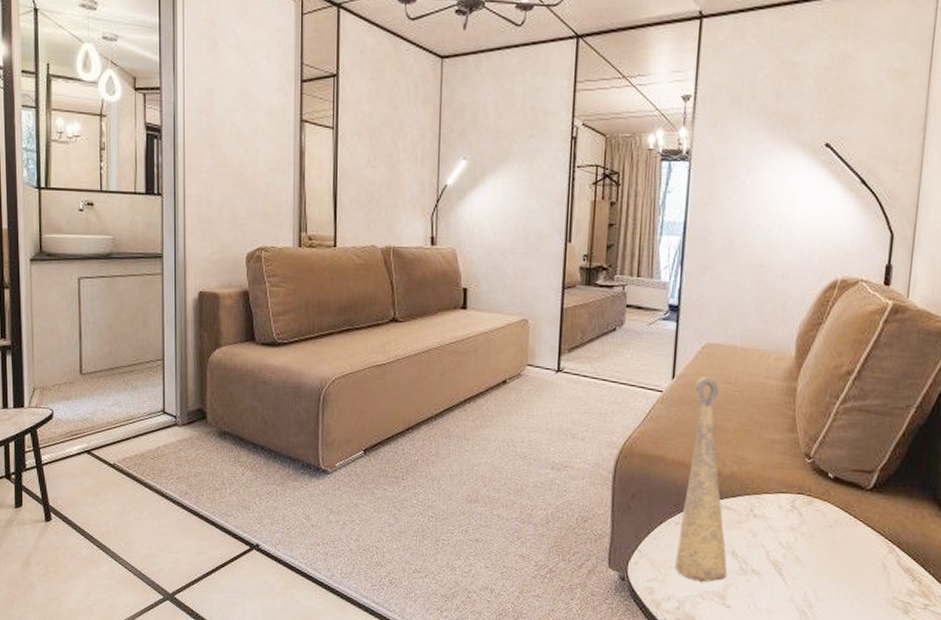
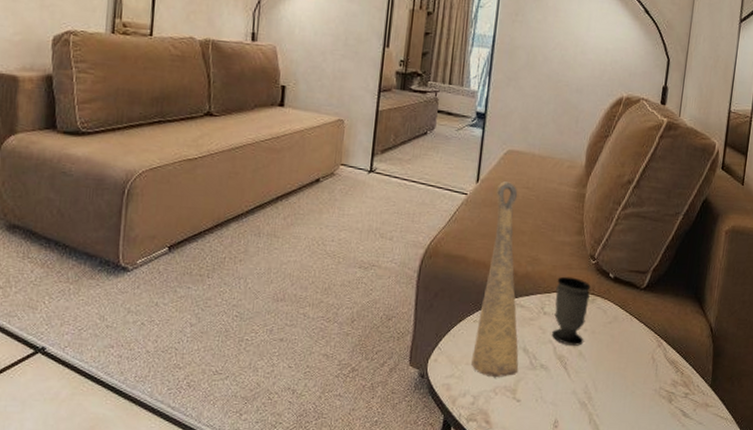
cup: none [764,476,807,551] -> present [552,276,591,346]

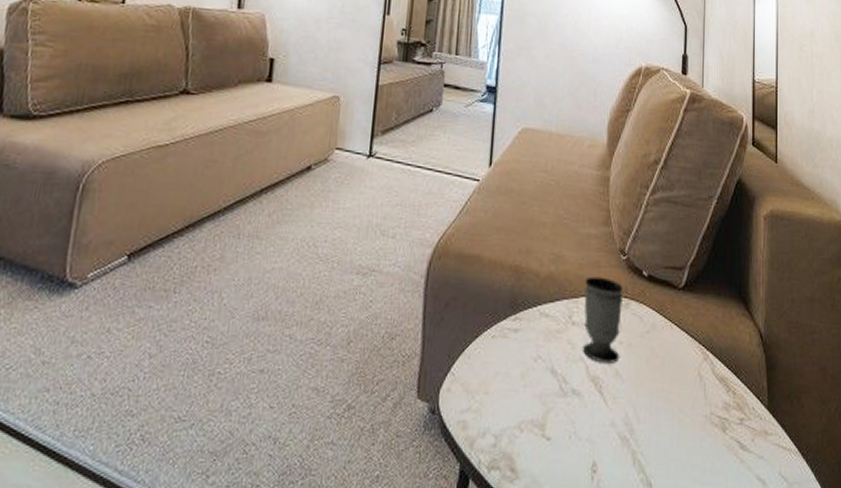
decorative vase: present [471,181,519,378] -> none [491,164,547,410]

